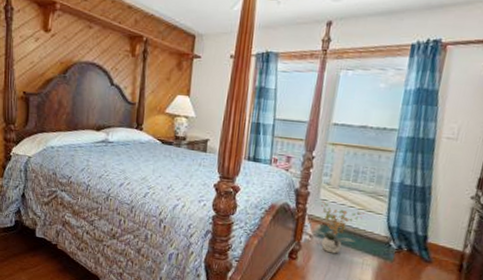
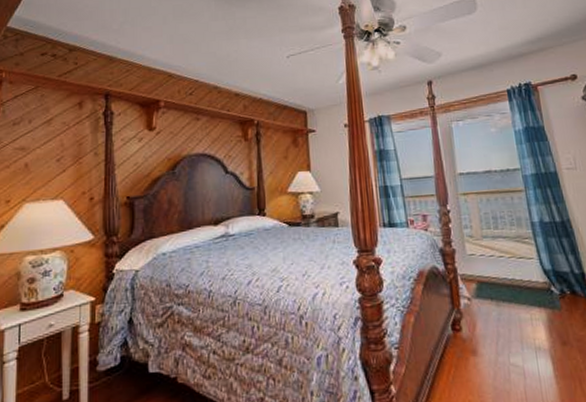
potted plant: present [313,200,364,254] -> none [470,255,518,315]

